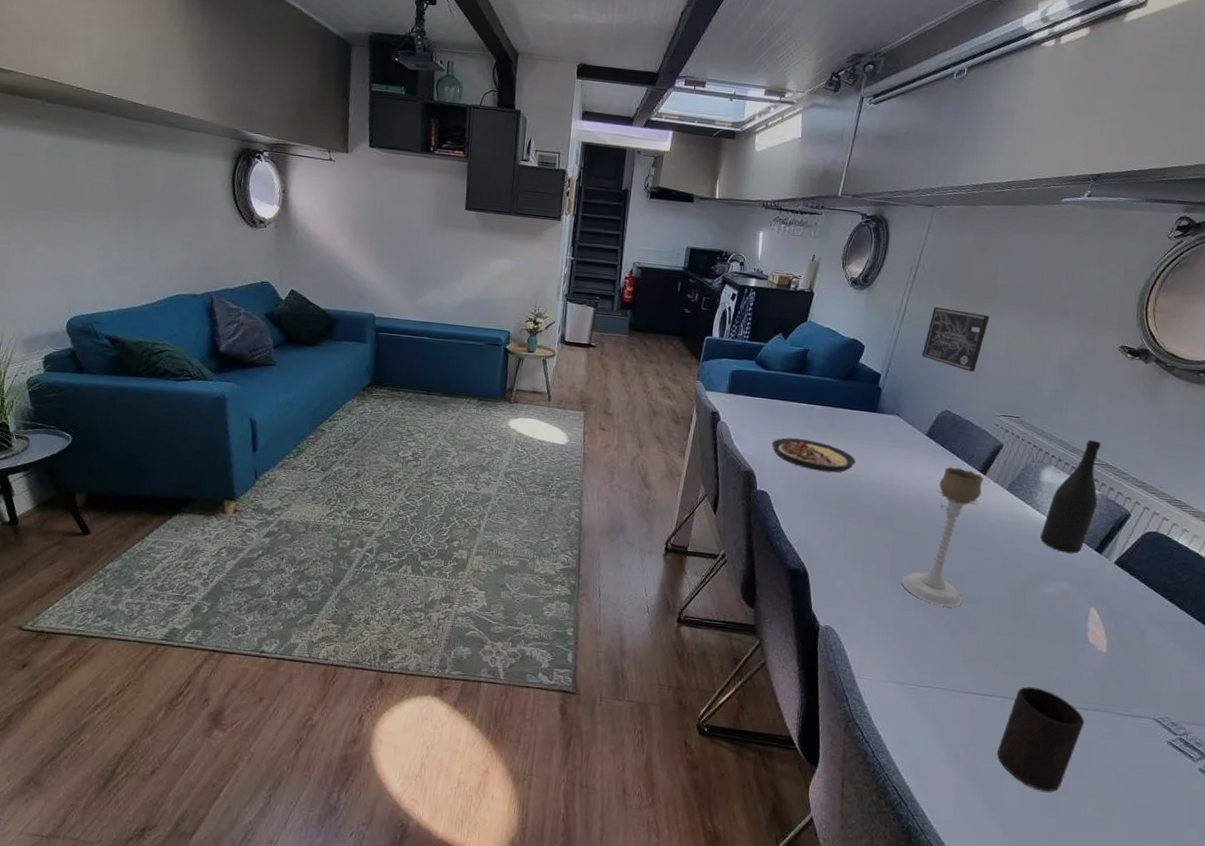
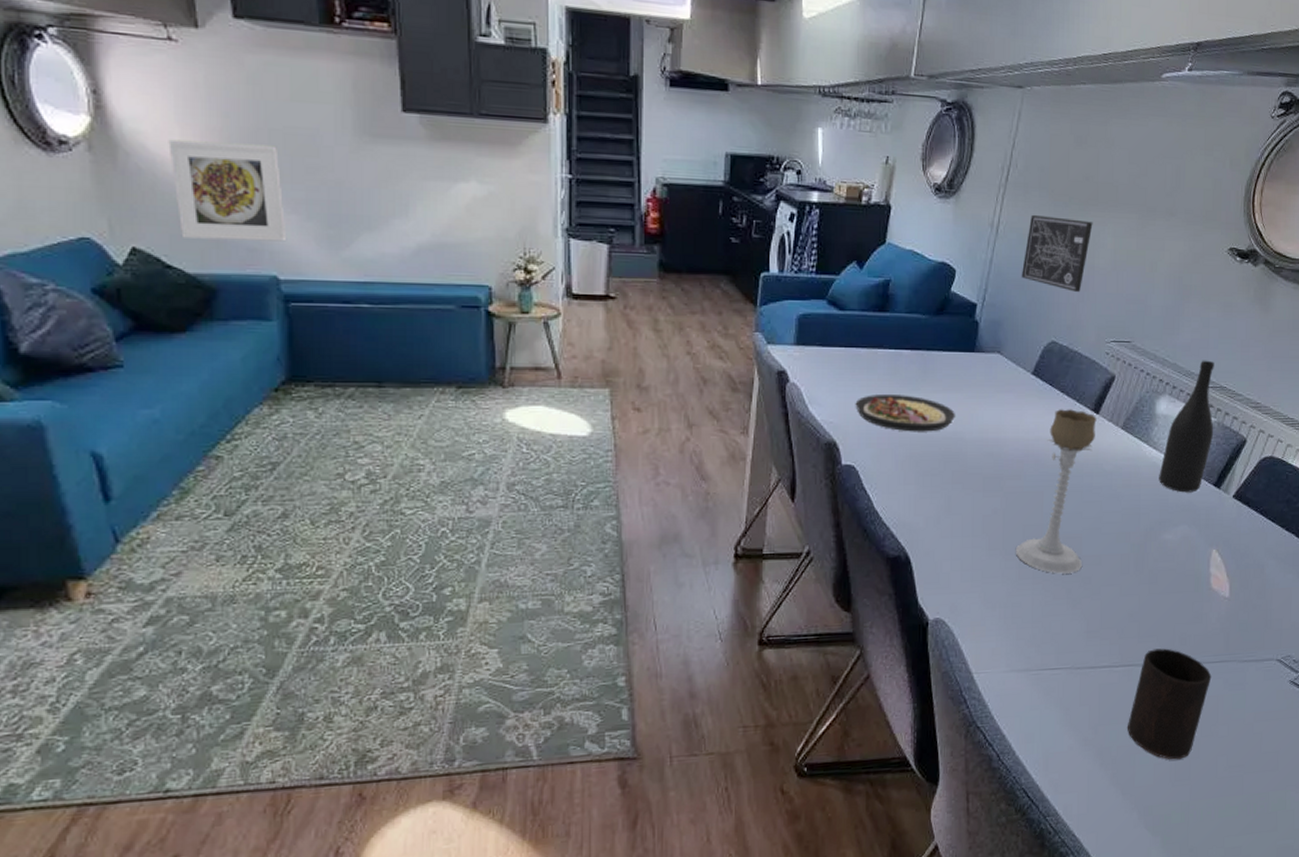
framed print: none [320,222,385,292] -> present [168,139,287,242]

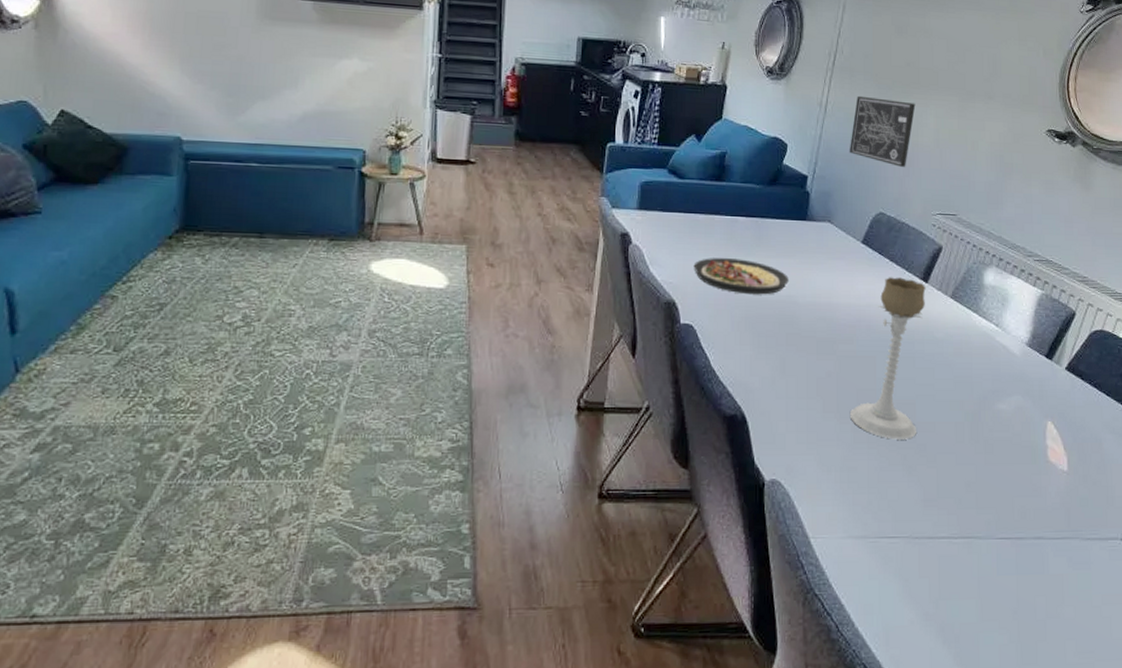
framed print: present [168,139,287,242] -> none [100,20,192,108]
cup: present [1127,648,1212,760] -> none [968,521,1054,642]
wine bottle: present [1159,360,1214,493] -> none [990,234,1043,363]

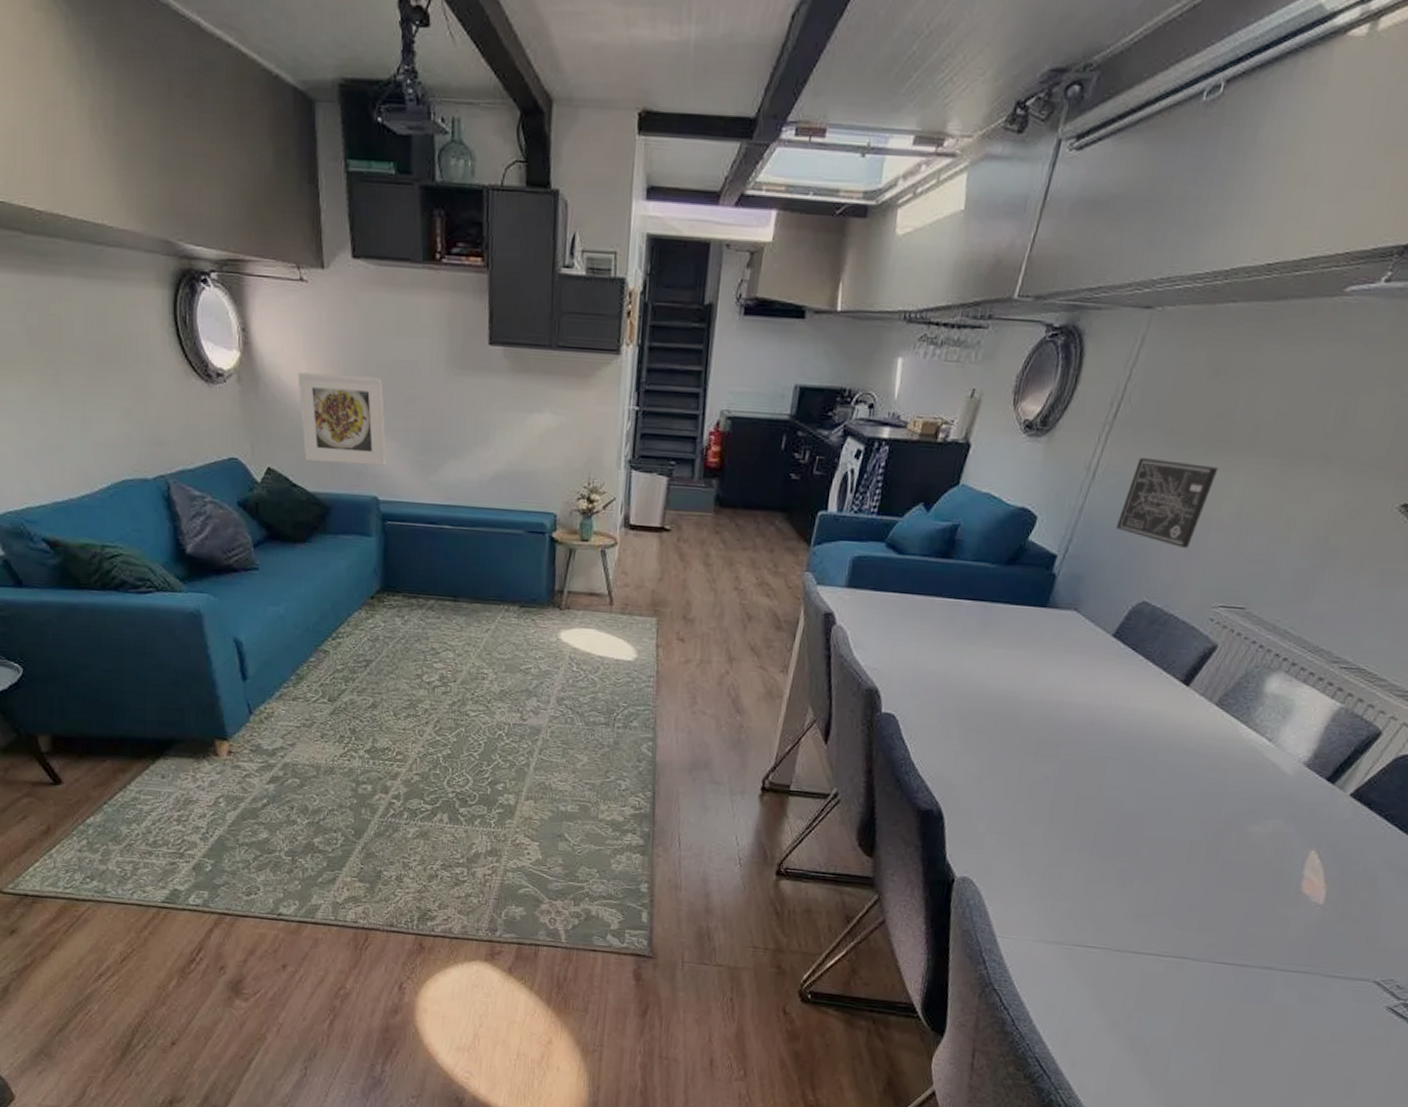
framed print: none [100,20,192,108] -> present [297,372,387,466]
plate: present [693,258,788,295] -> none [903,644,1015,688]
candle holder: present [849,277,926,440] -> none [1062,677,1186,853]

